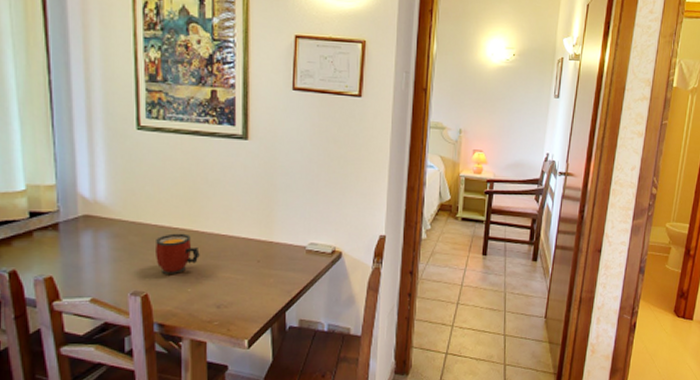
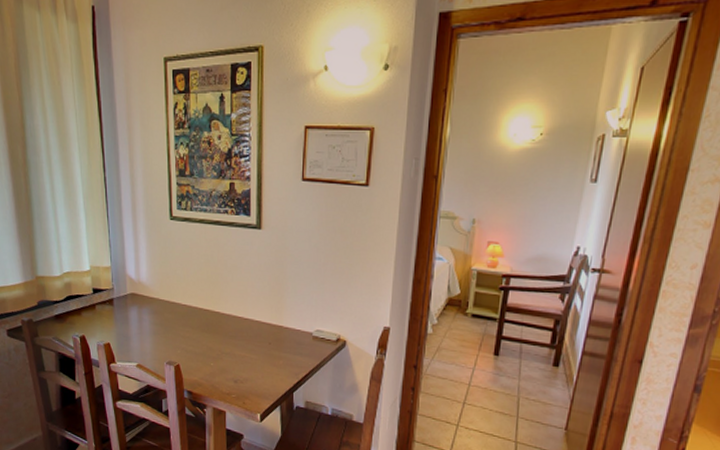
mug: present [156,233,200,275] -> none [185,313,220,350]

